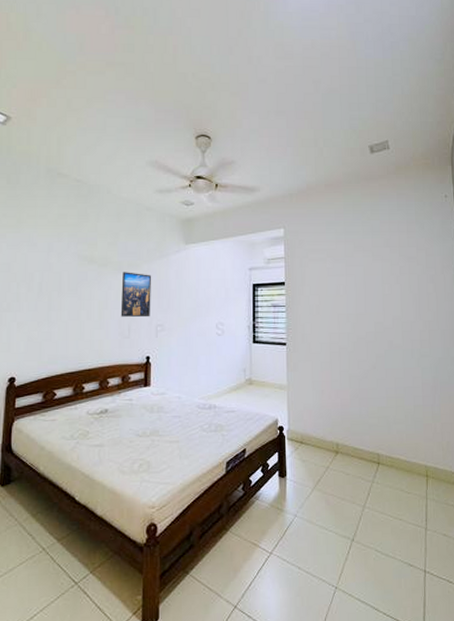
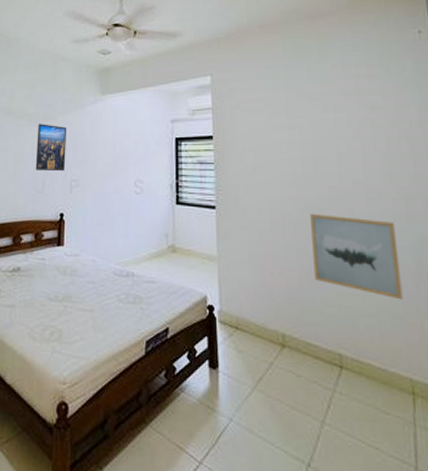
wall art: none [360,345,424,408] -> present [310,213,403,300]

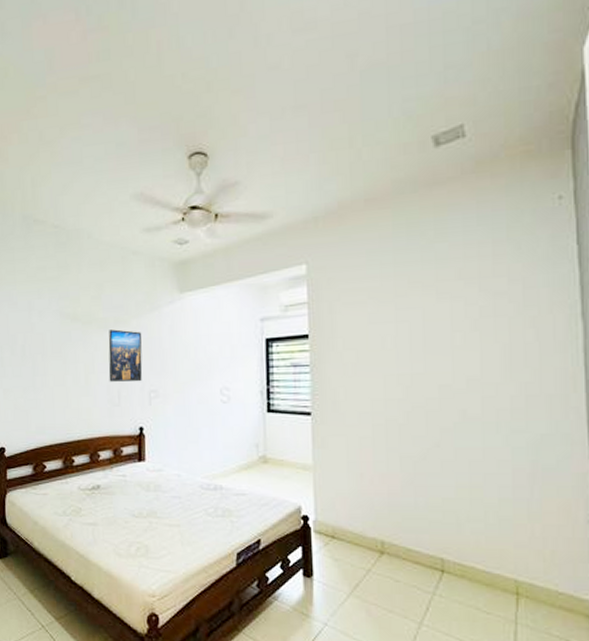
wall art: present [310,213,403,300] -> none [417,415,514,503]

